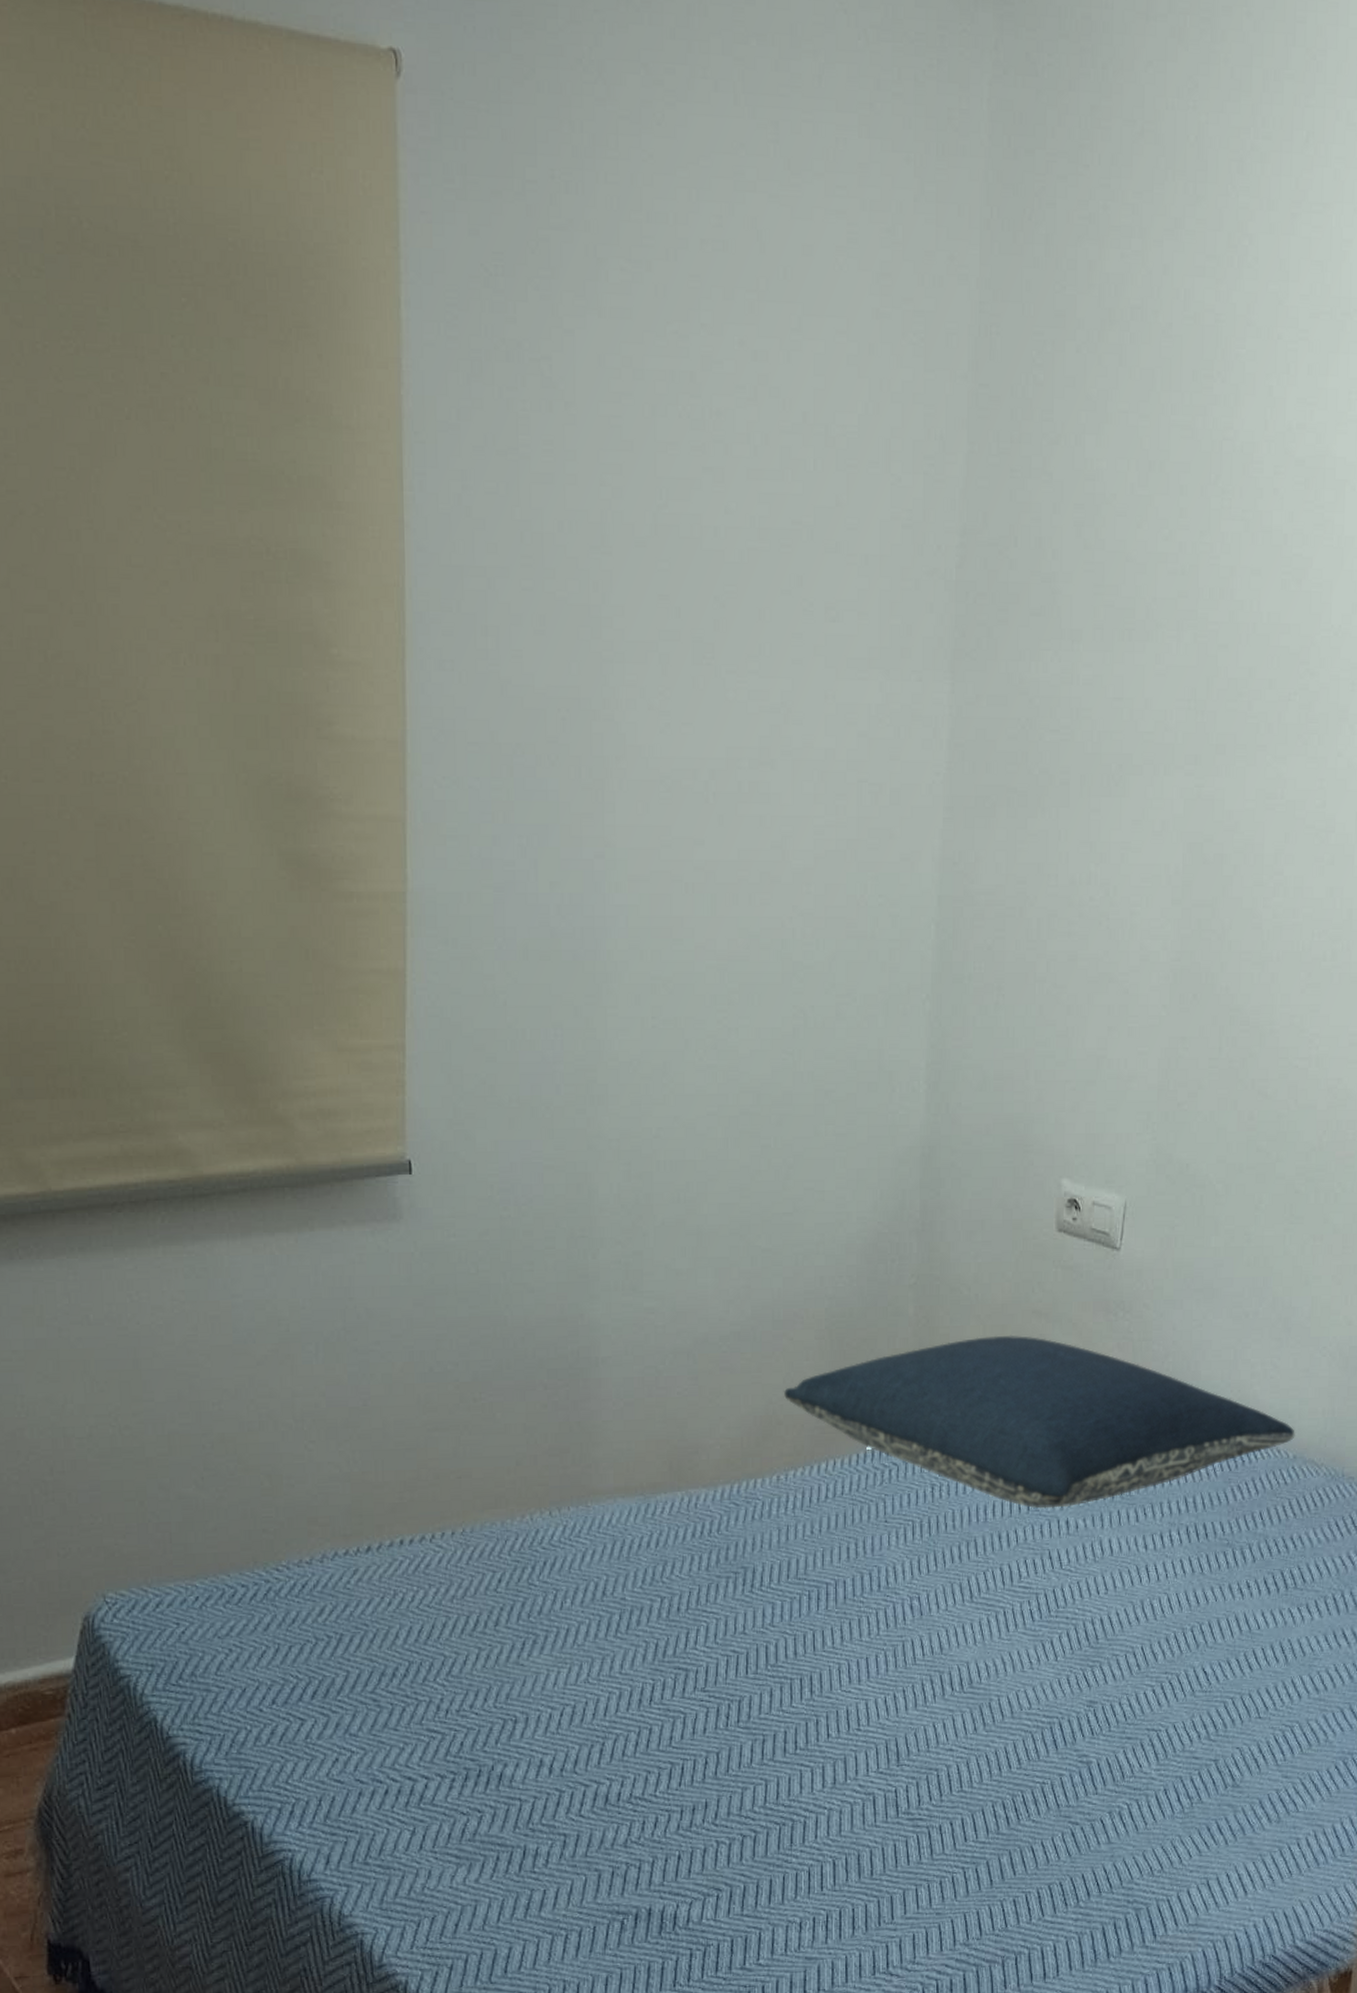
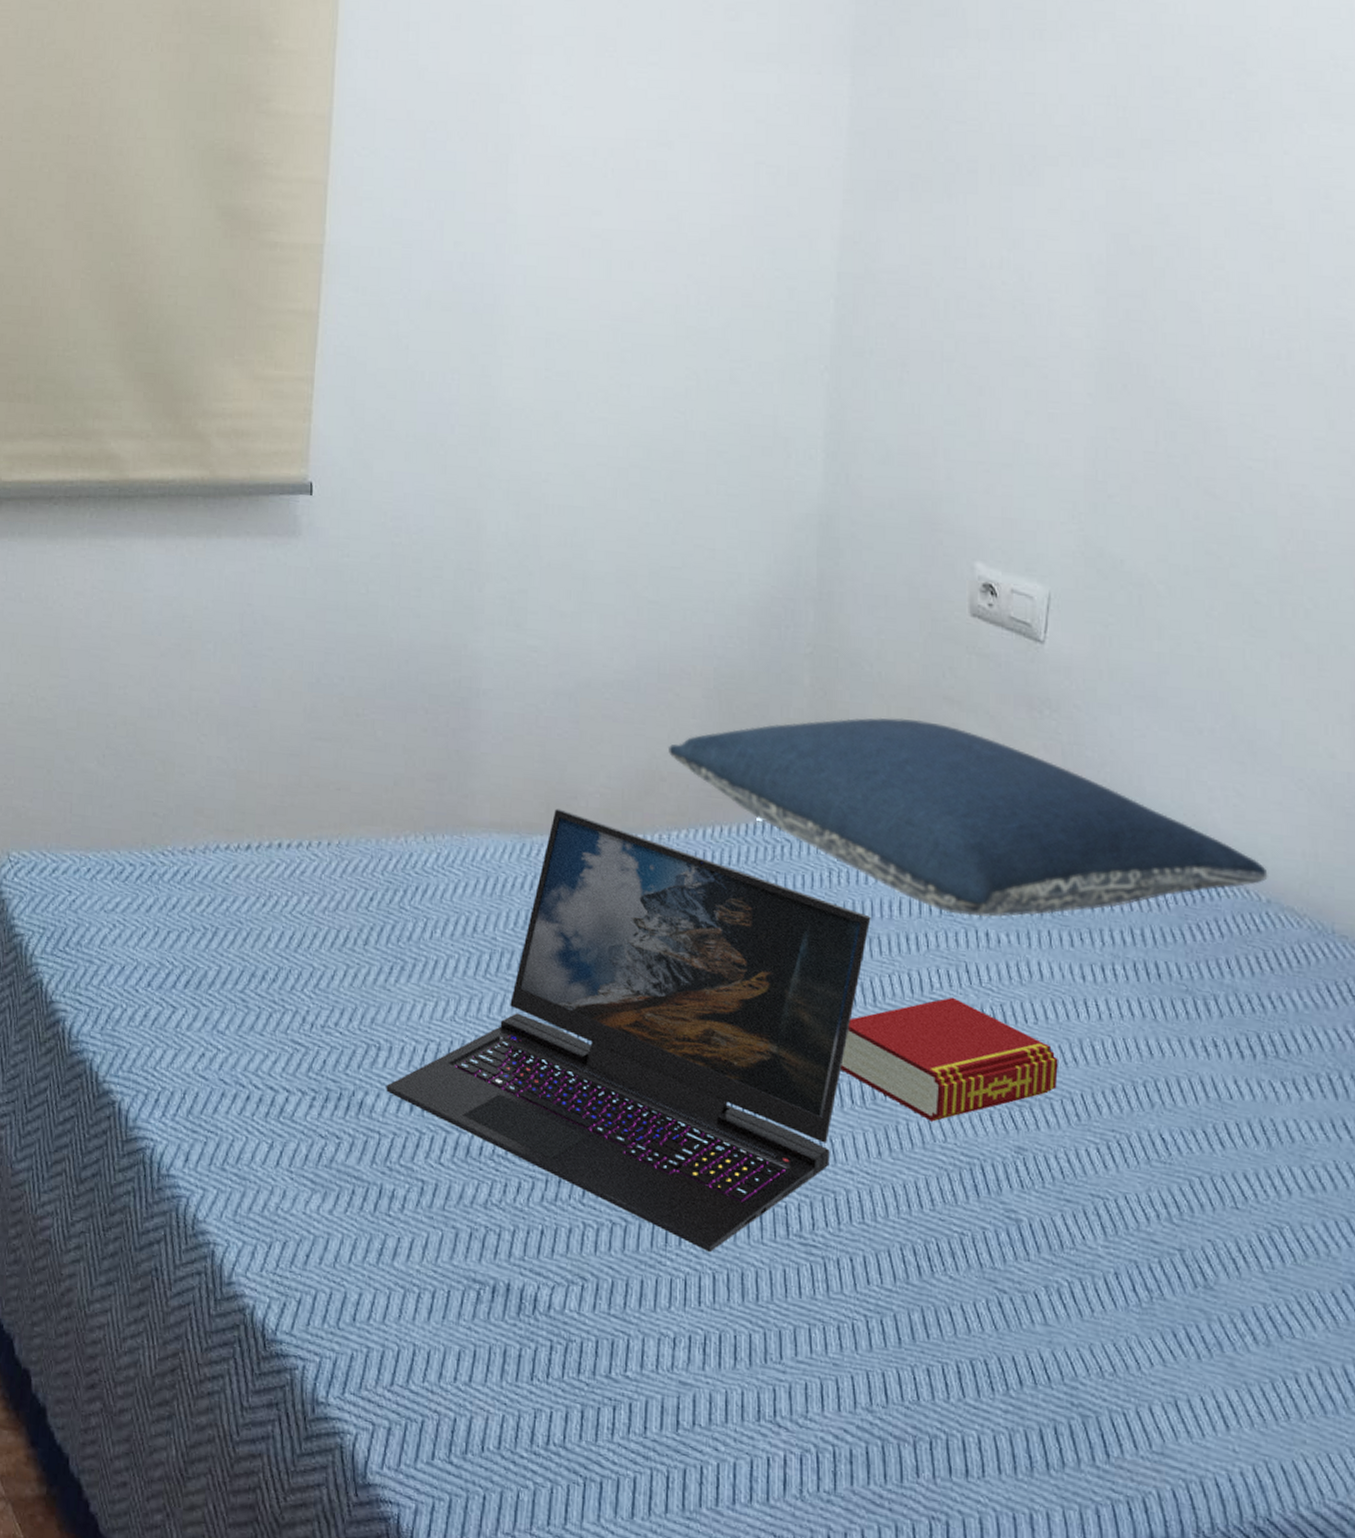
laptop: none [524,1465,969,1844] -> present [386,809,871,1253]
book: none [942,1582,1124,1693] -> present [841,997,1058,1122]

